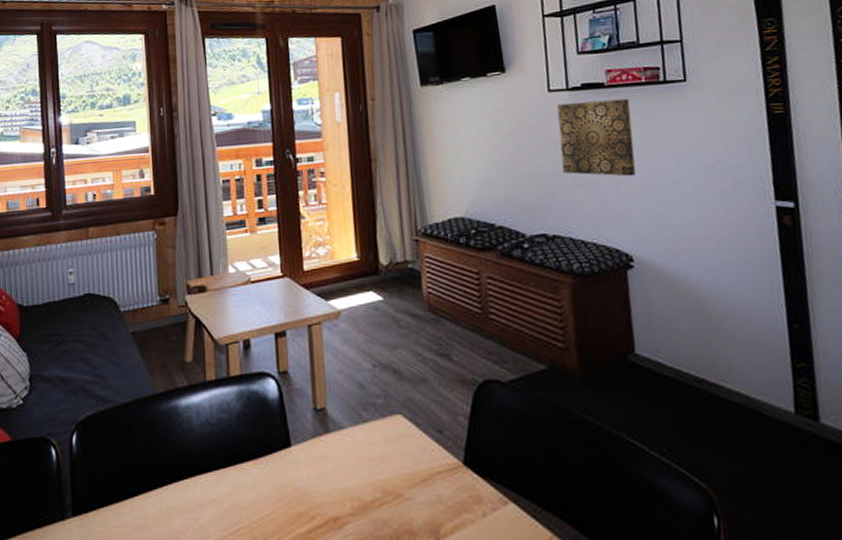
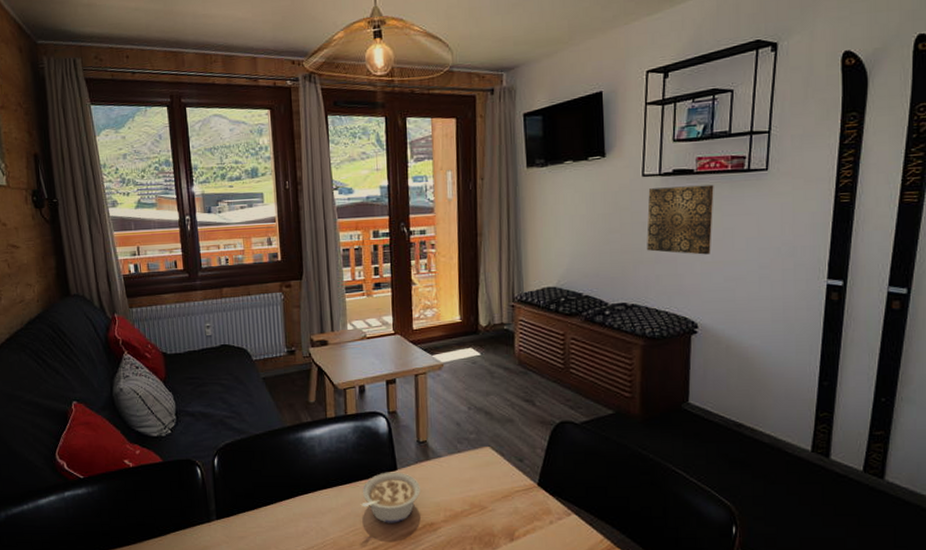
legume: none [247,449,321,519] -> present [360,472,420,523]

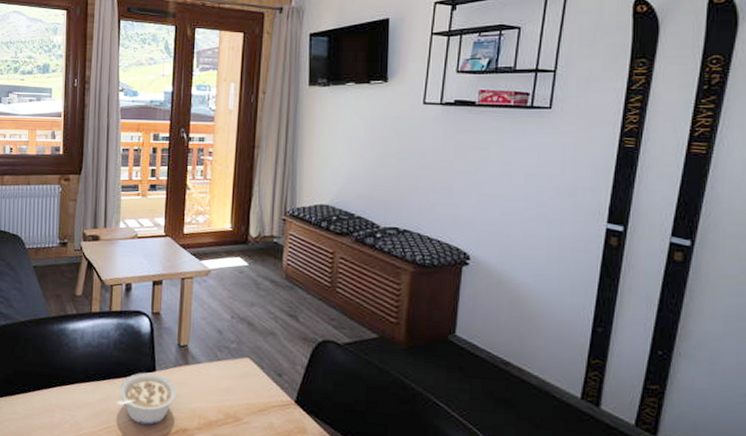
wall art: present [647,184,714,255] -> none [423,117,495,187]

